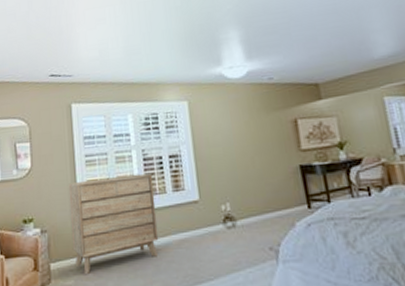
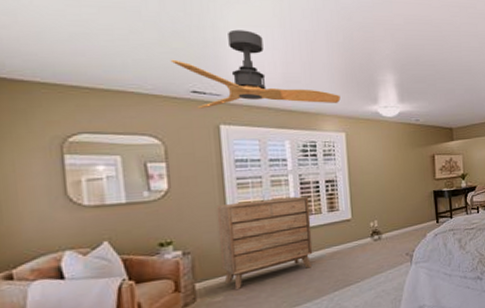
ceiling fan: none [35,12,181,91] -> present [170,29,341,109]

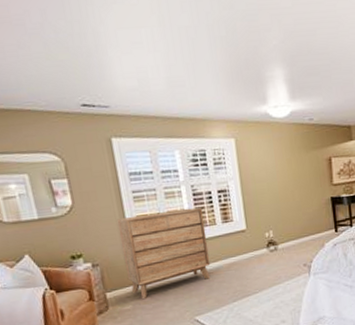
ceiling fan: present [170,29,341,109] -> none [58,33,227,123]

